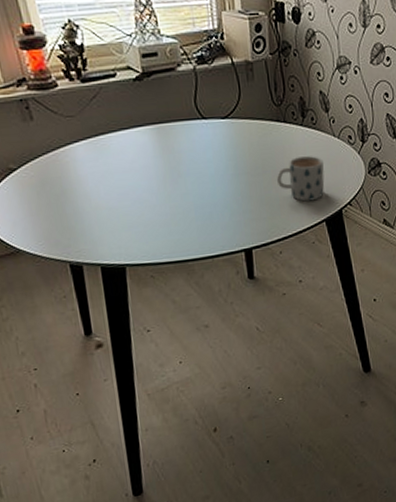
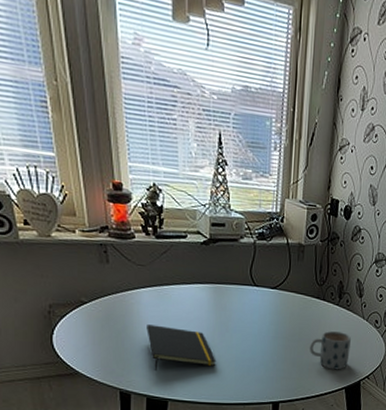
notepad: none [87,181,174,234] -> present [146,324,216,370]

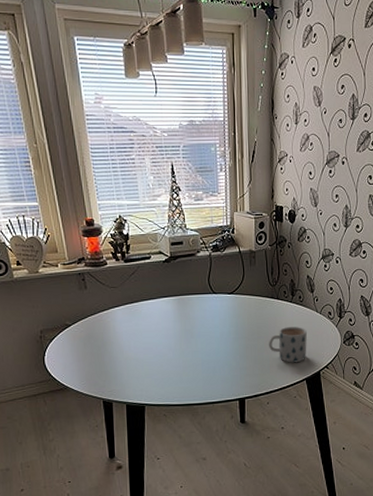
notepad: present [146,324,216,370] -> none [122,338,185,379]

